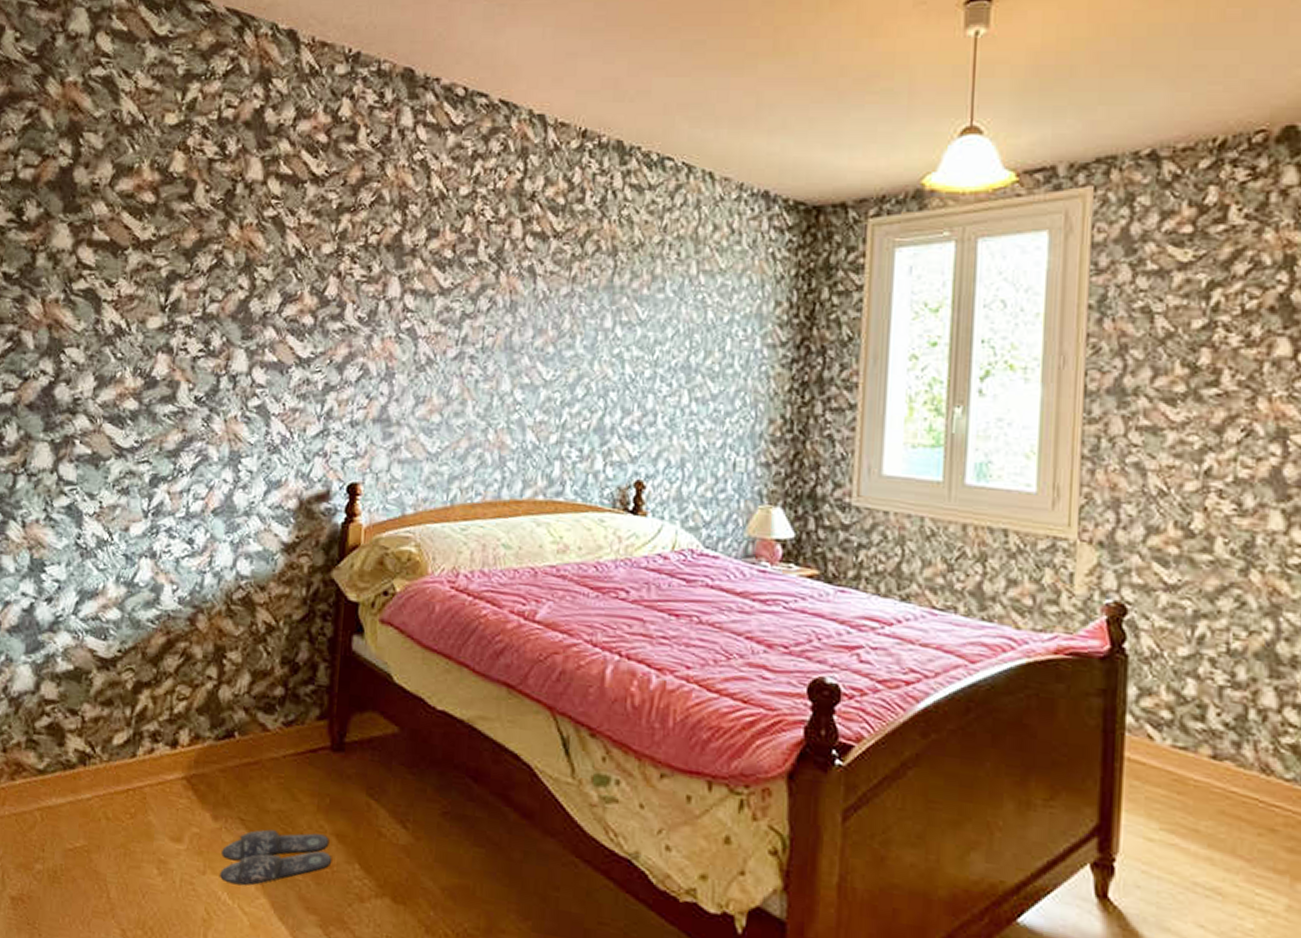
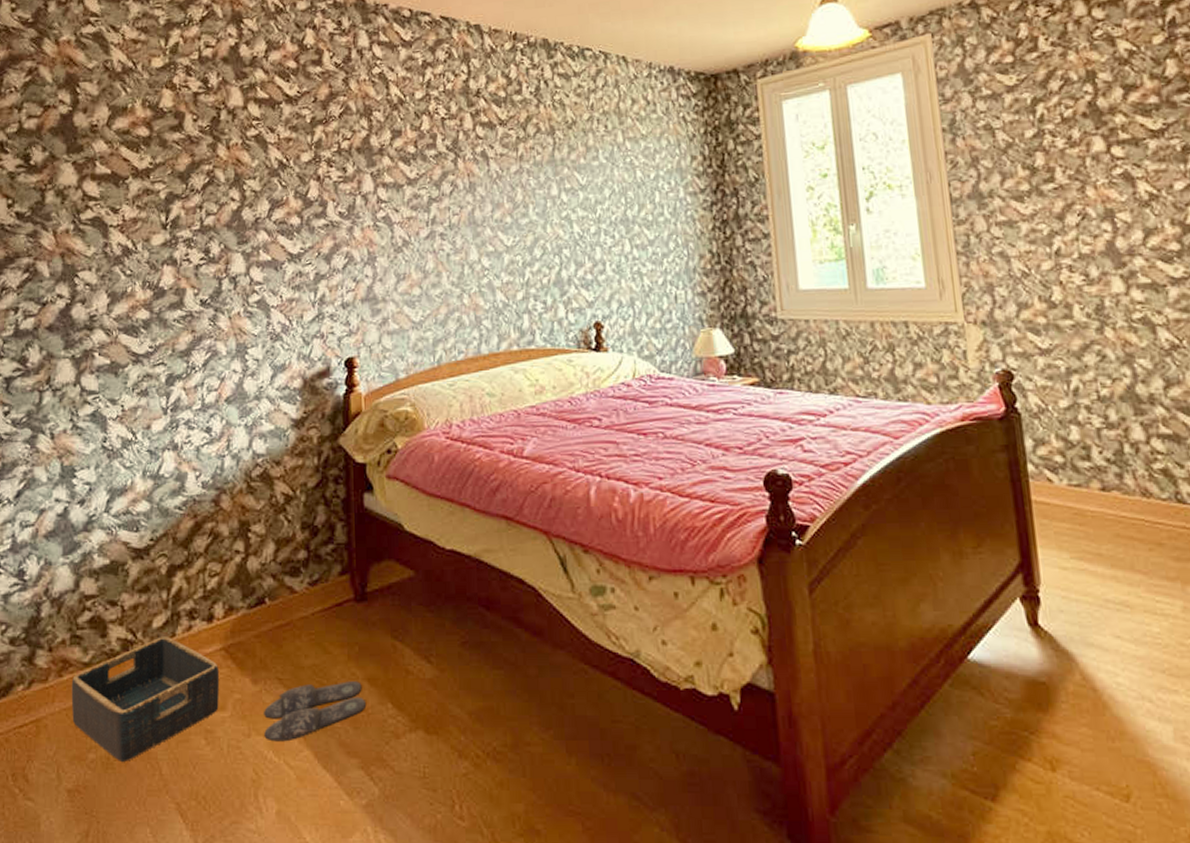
basket: none [21,755,178,879] -> present [71,636,219,762]

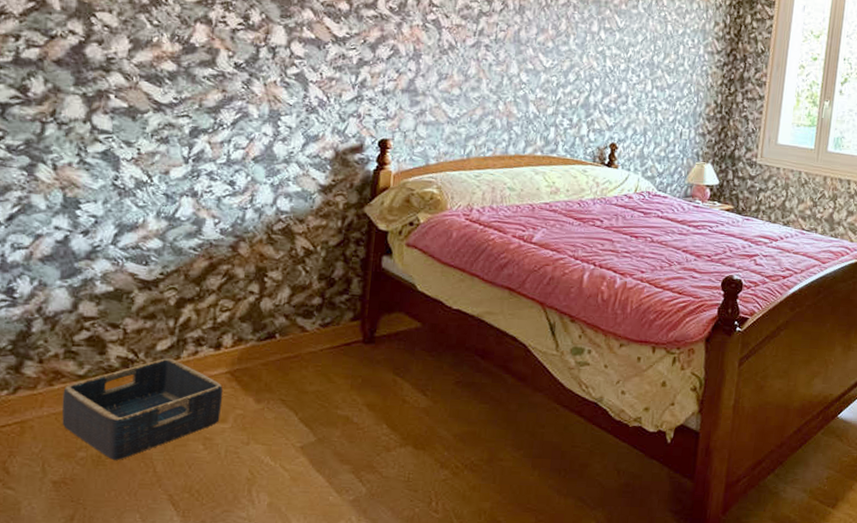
slippers: present [264,681,365,742] -> none [263,405,363,450]

